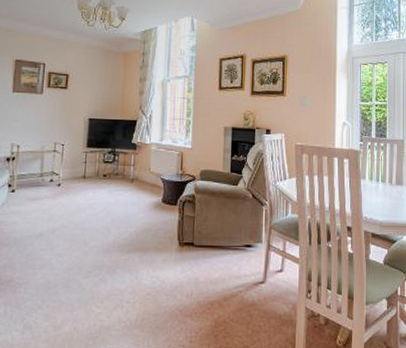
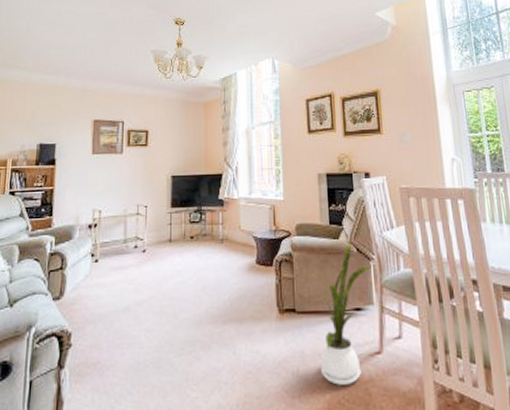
house plant: none [209,190,264,307] -> present [309,243,371,385]

